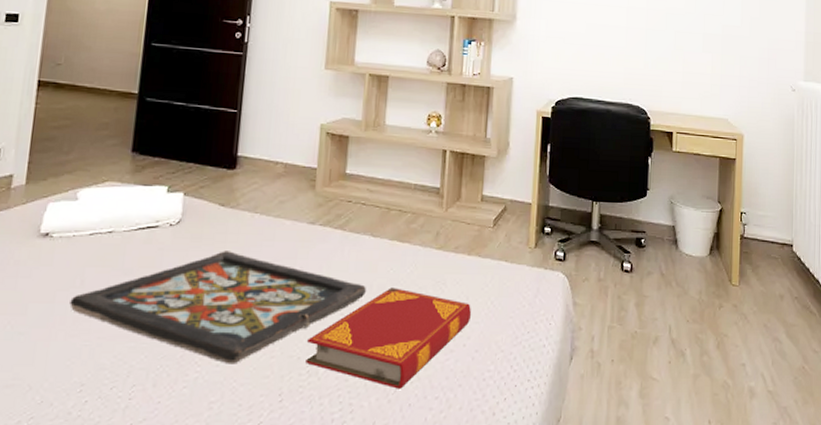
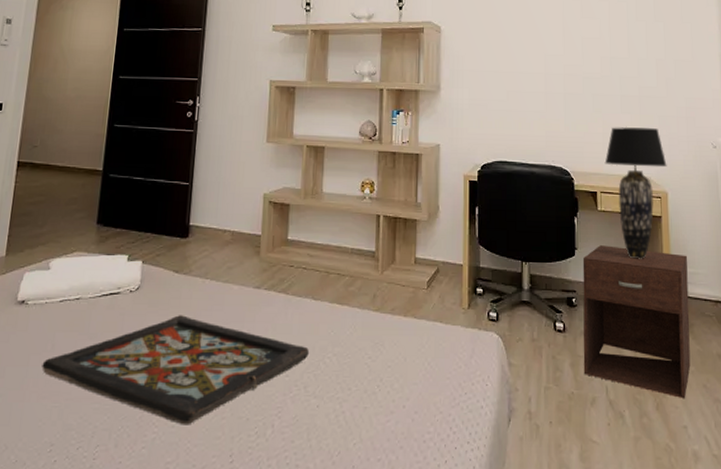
hardback book: present [306,288,472,389] -> none [254,349,410,451]
nightstand: none [648,186,758,338] -> present [582,245,691,399]
table lamp: none [682,66,745,201] -> present [604,126,667,259]

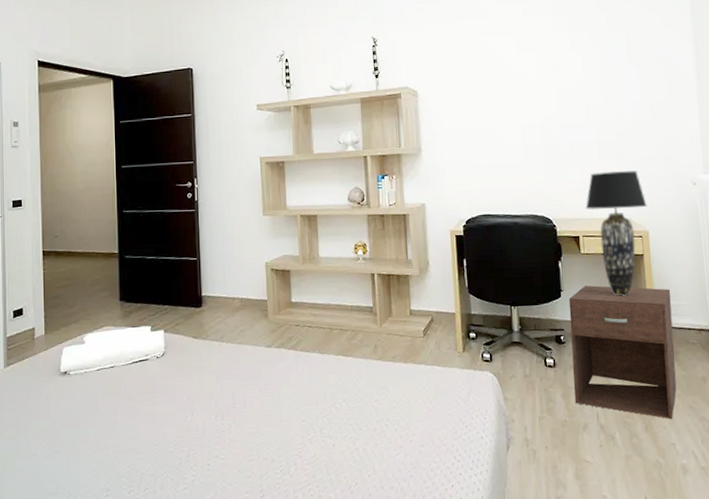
decorative tray: present [42,315,309,425] -> none [90,375,321,468]

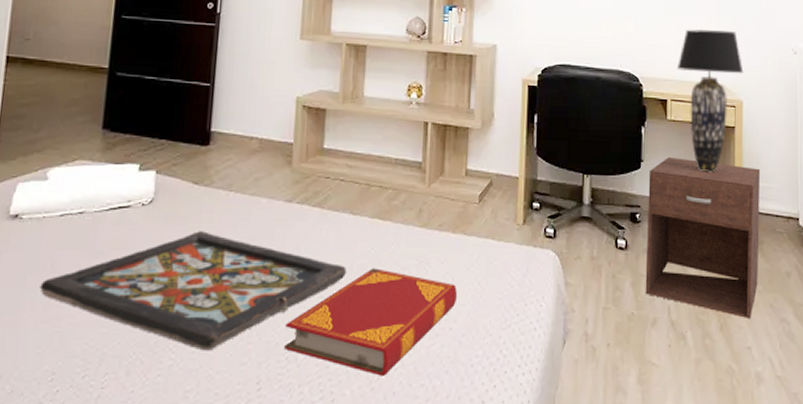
decorative tray: none [90,375,321,468] -> present [40,231,346,351]
hardback book: none [278,395,414,482] -> present [284,268,458,376]

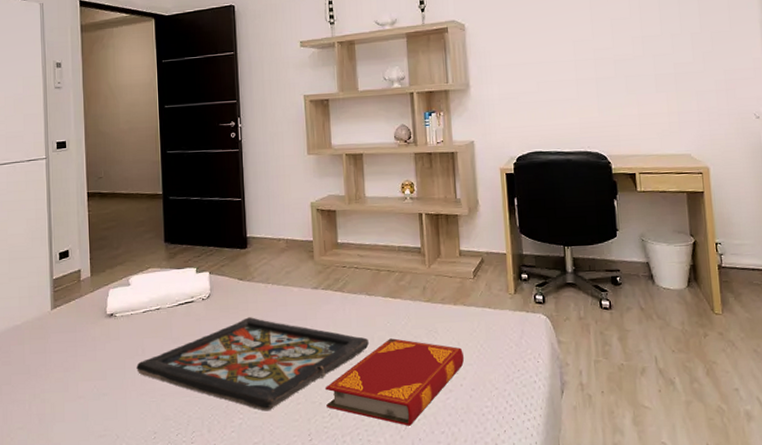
nightstand: present [645,157,760,319] -> none [624,224,740,364]
table lamp: present [676,28,744,173] -> none [642,104,708,235]

